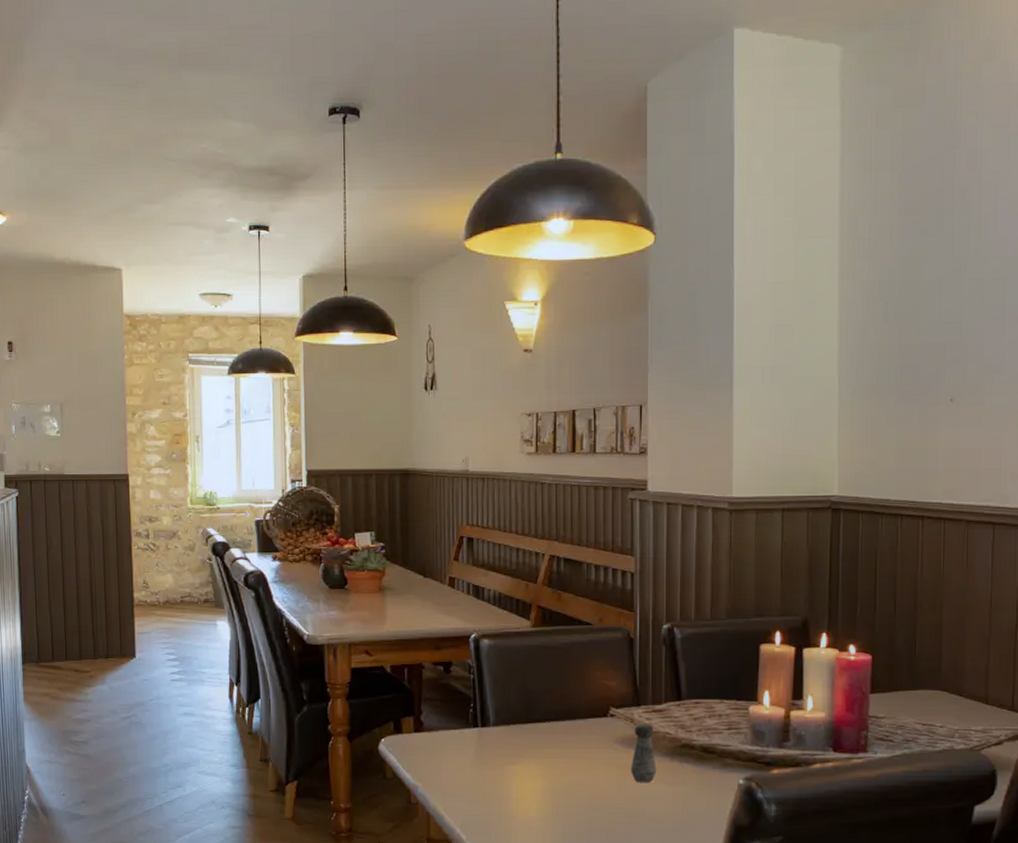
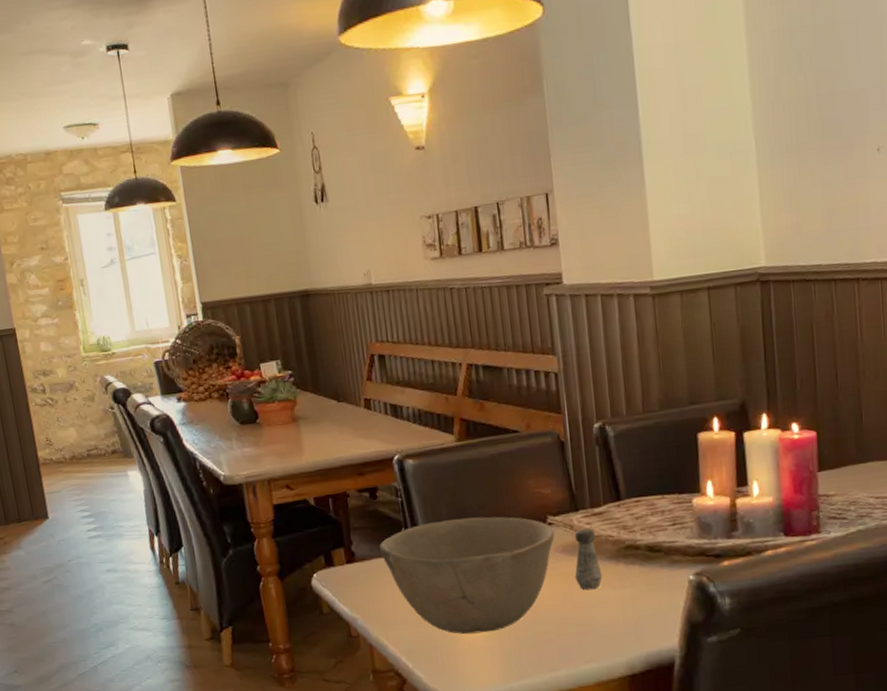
bowl: none [447,700,615,813] -> present [379,517,555,635]

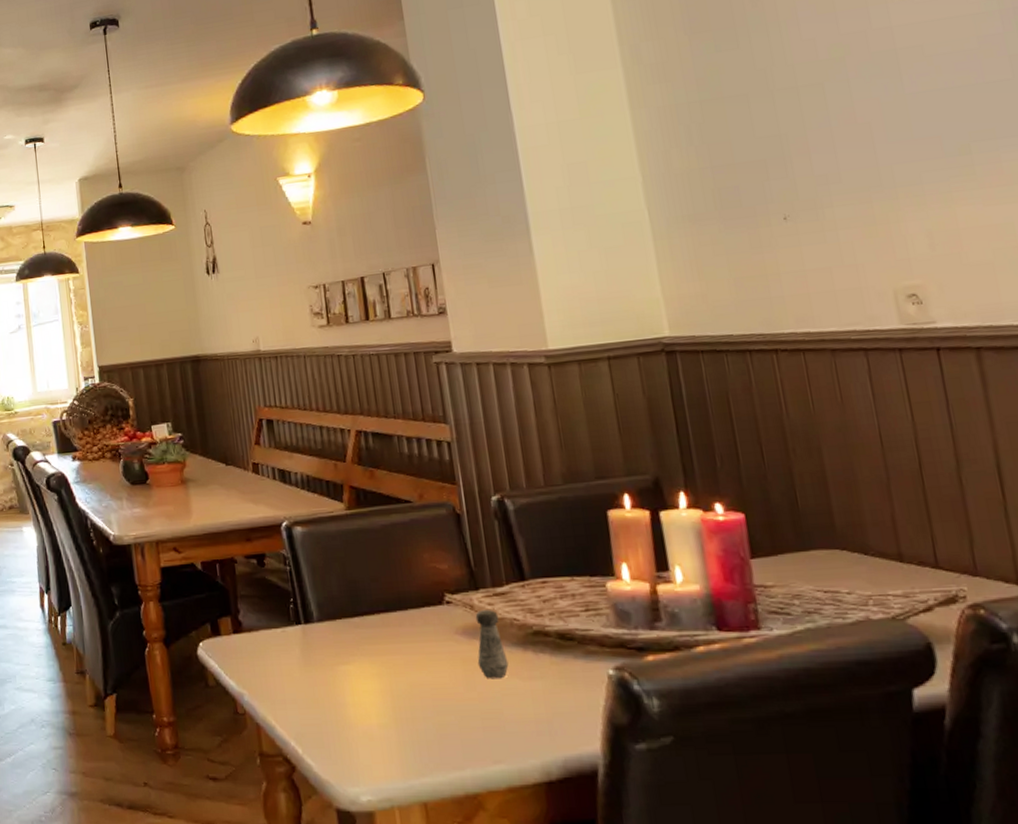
bowl: present [379,517,555,635] -> none [267,590,454,720]

